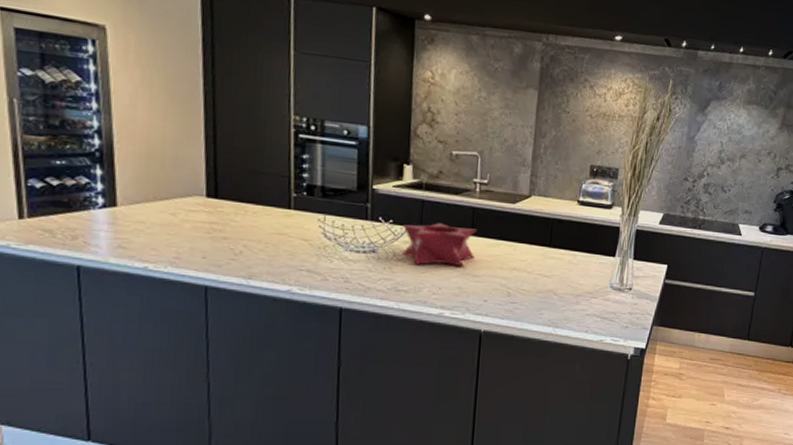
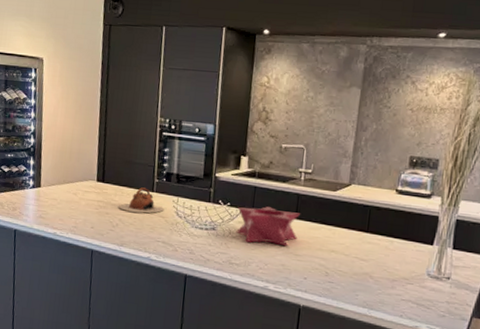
teapot: none [242,204,307,236] -> present [119,187,164,214]

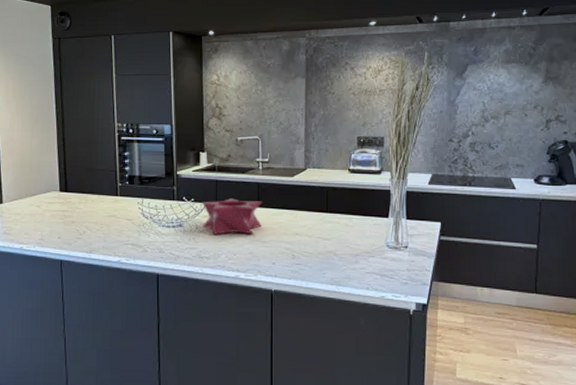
teapot: present [119,187,164,214] -> none [84,193,130,218]

